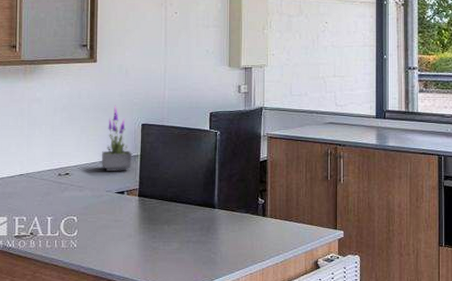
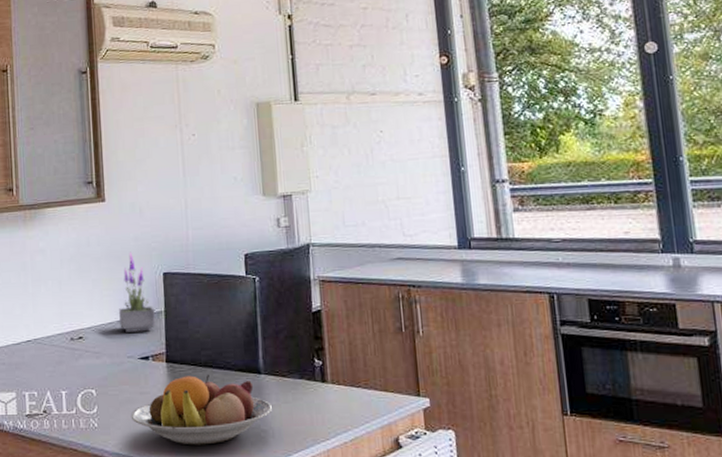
fruit bowl: none [105,207,222,263] -> present [131,374,272,445]

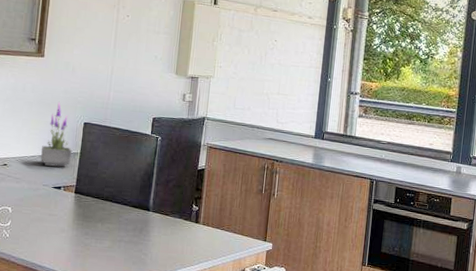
fruit bowl: present [131,374,272,445] -> none [38,205,154,260]

